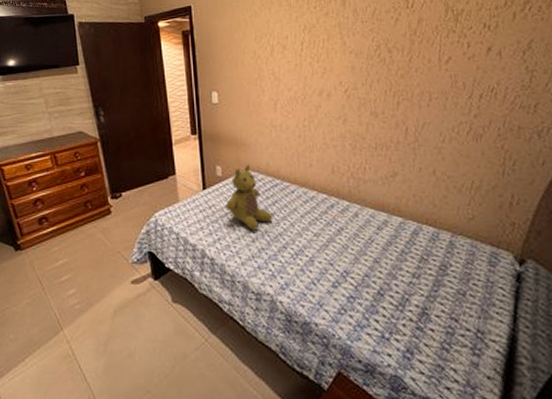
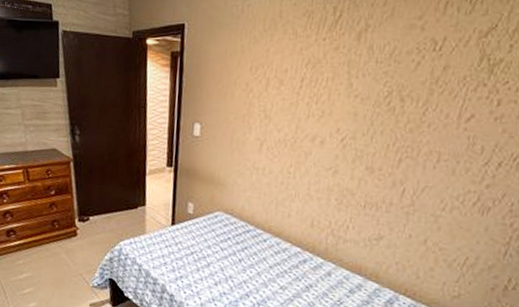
stuffed bear: present [226,163,273,230] -> none [192,204,240,274]

